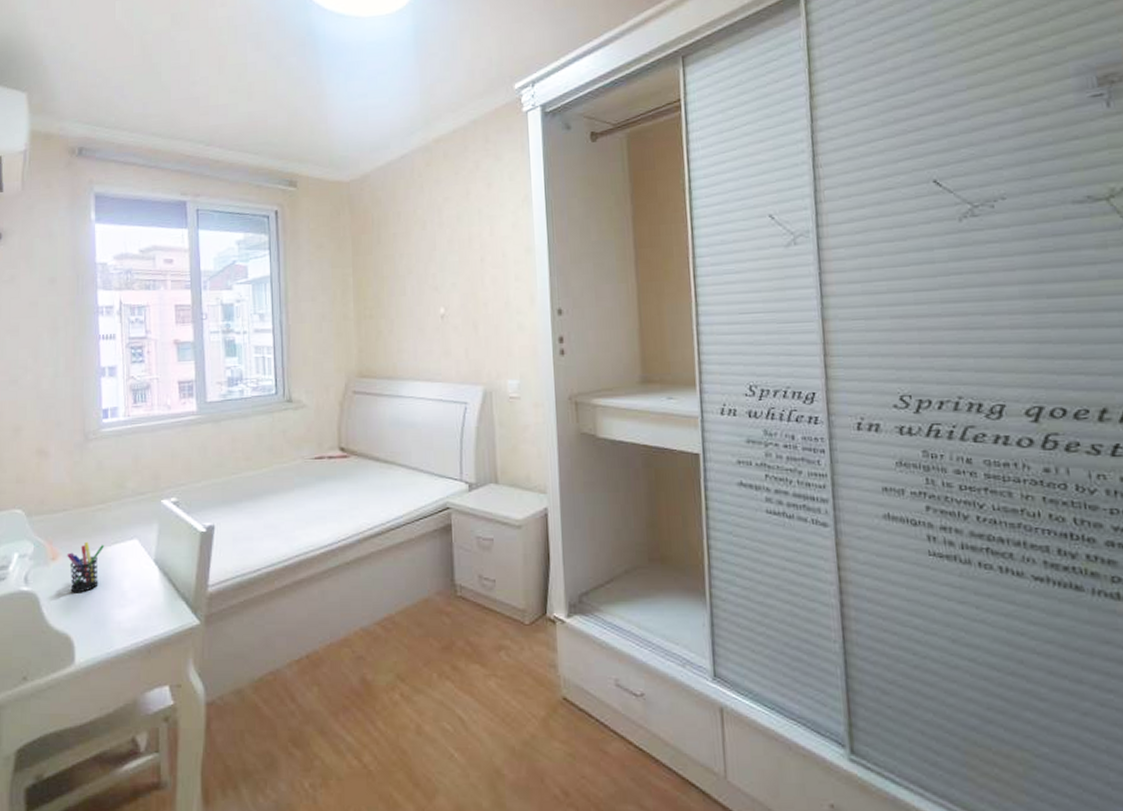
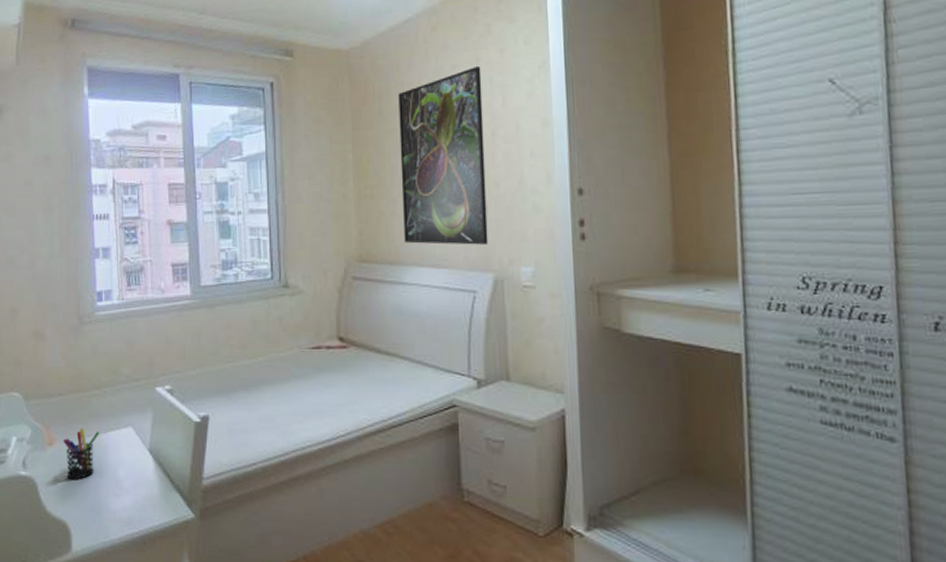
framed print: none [395,198,478,361] -> present [398,65,488,245]

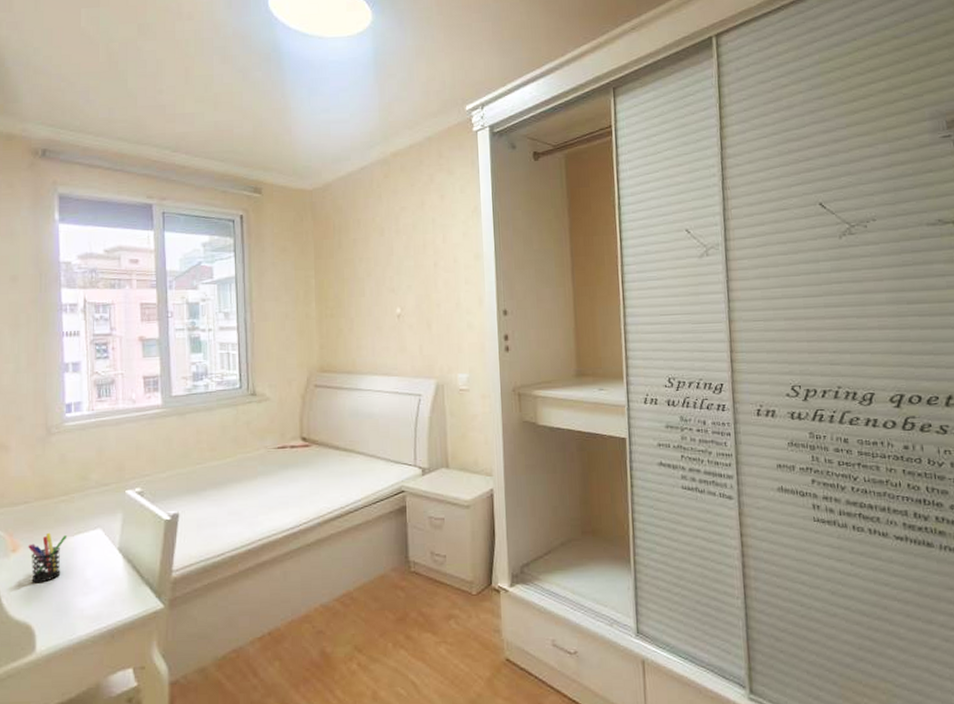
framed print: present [398,65,488,245] -> none [355,208,431,357]

